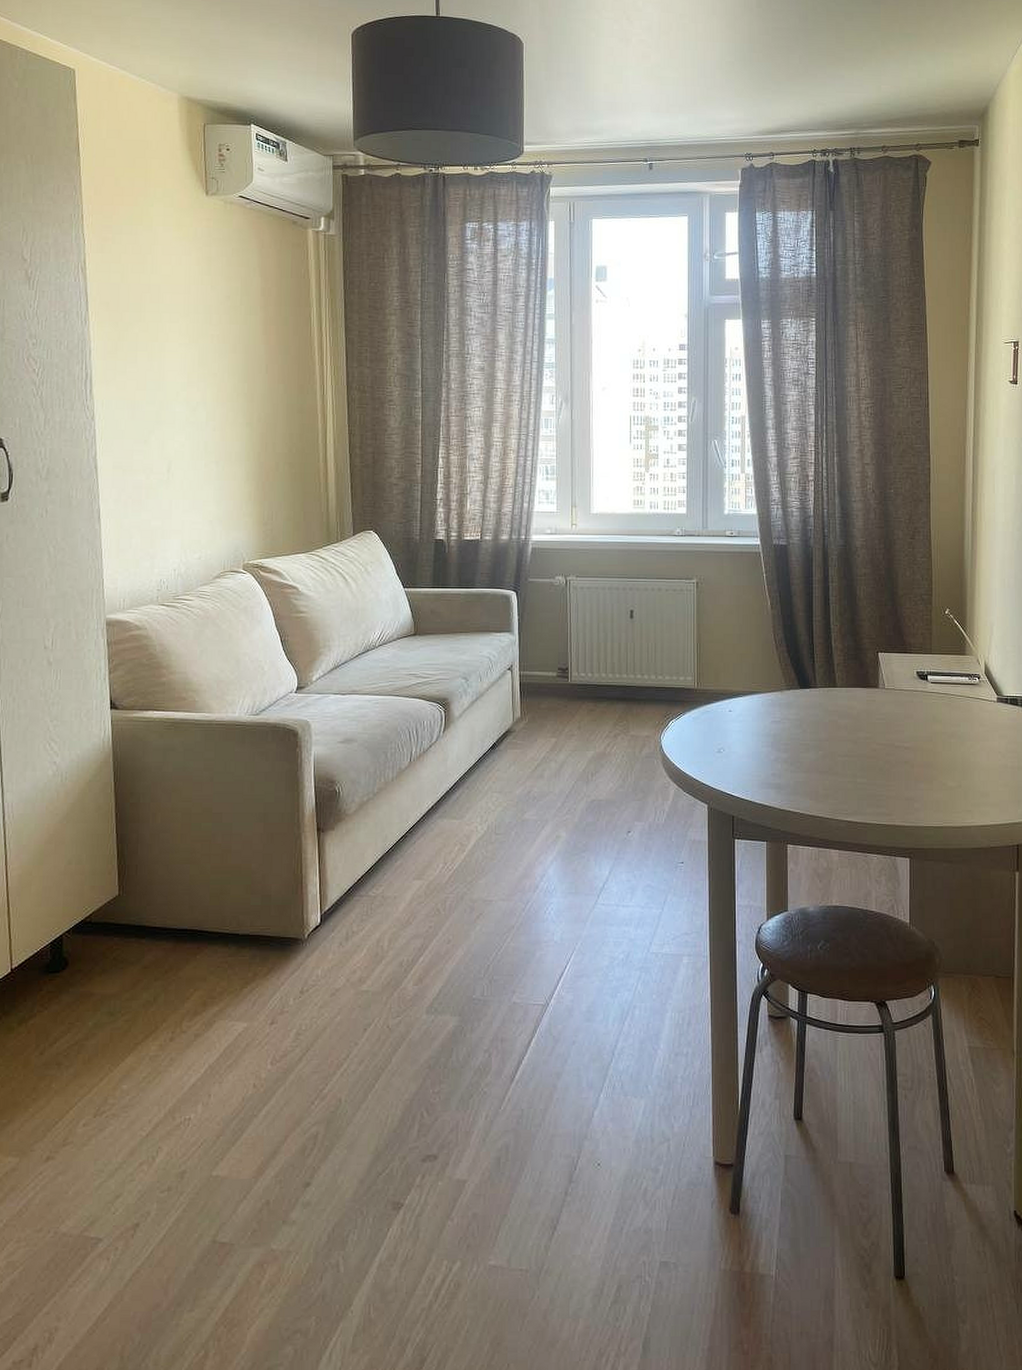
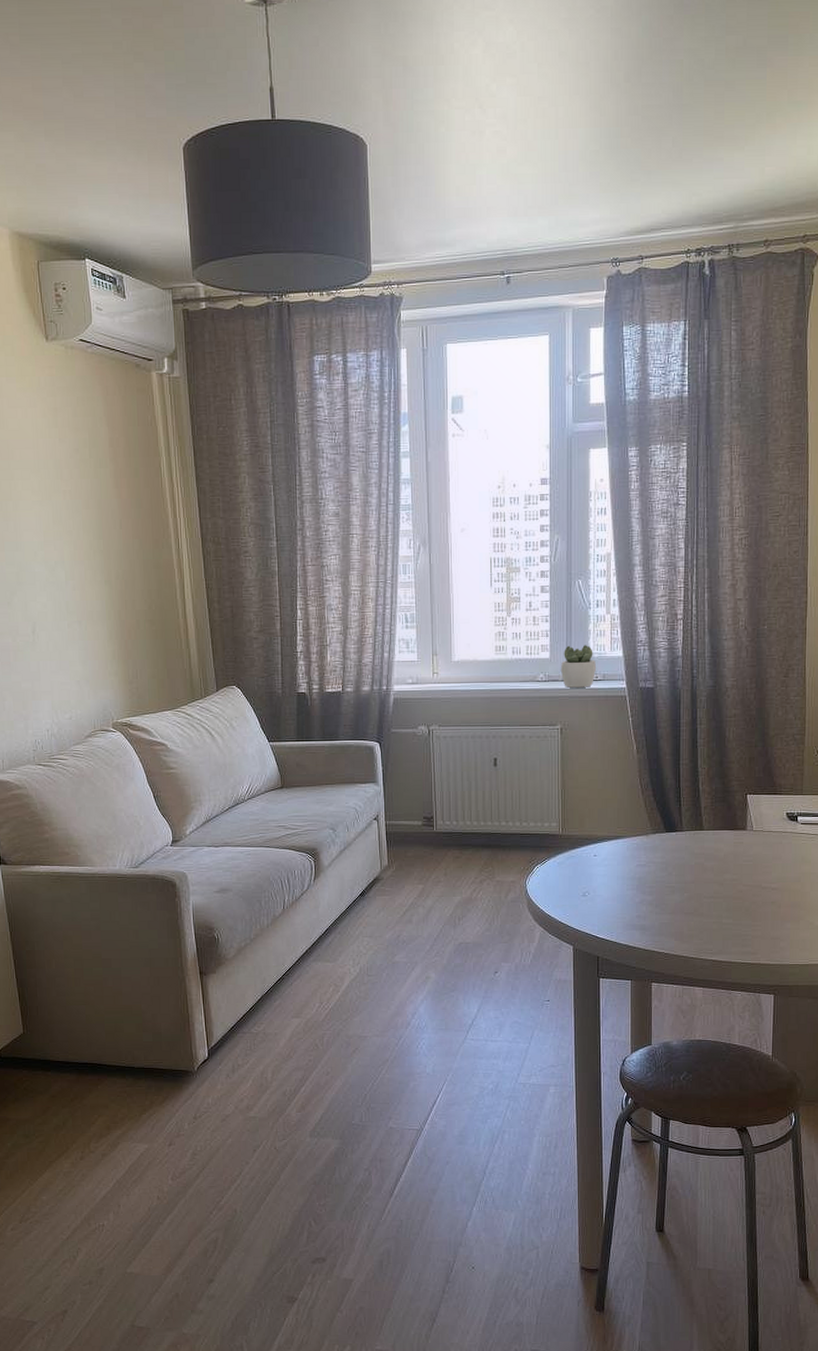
succulent plant: none [696,502,732,543] -> present [560,645,597,688]

